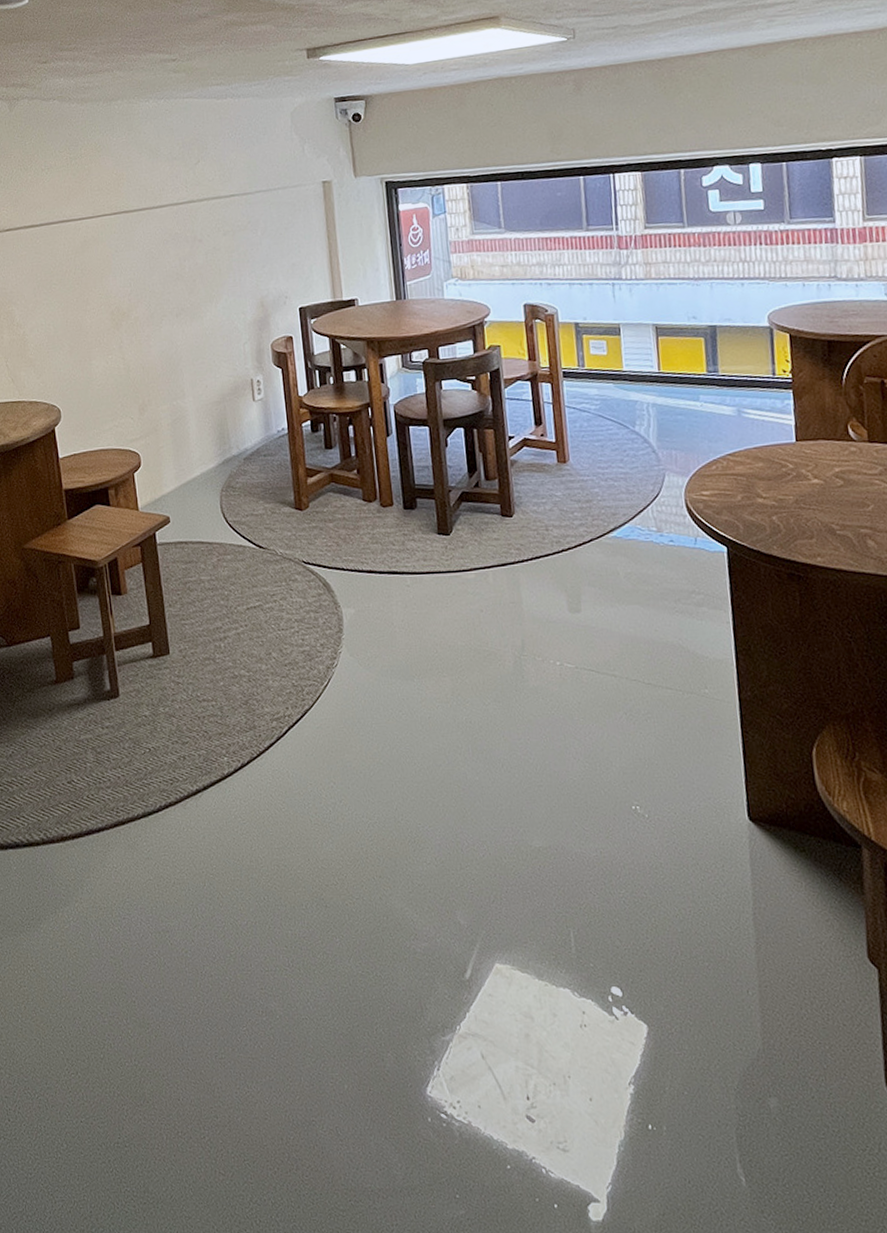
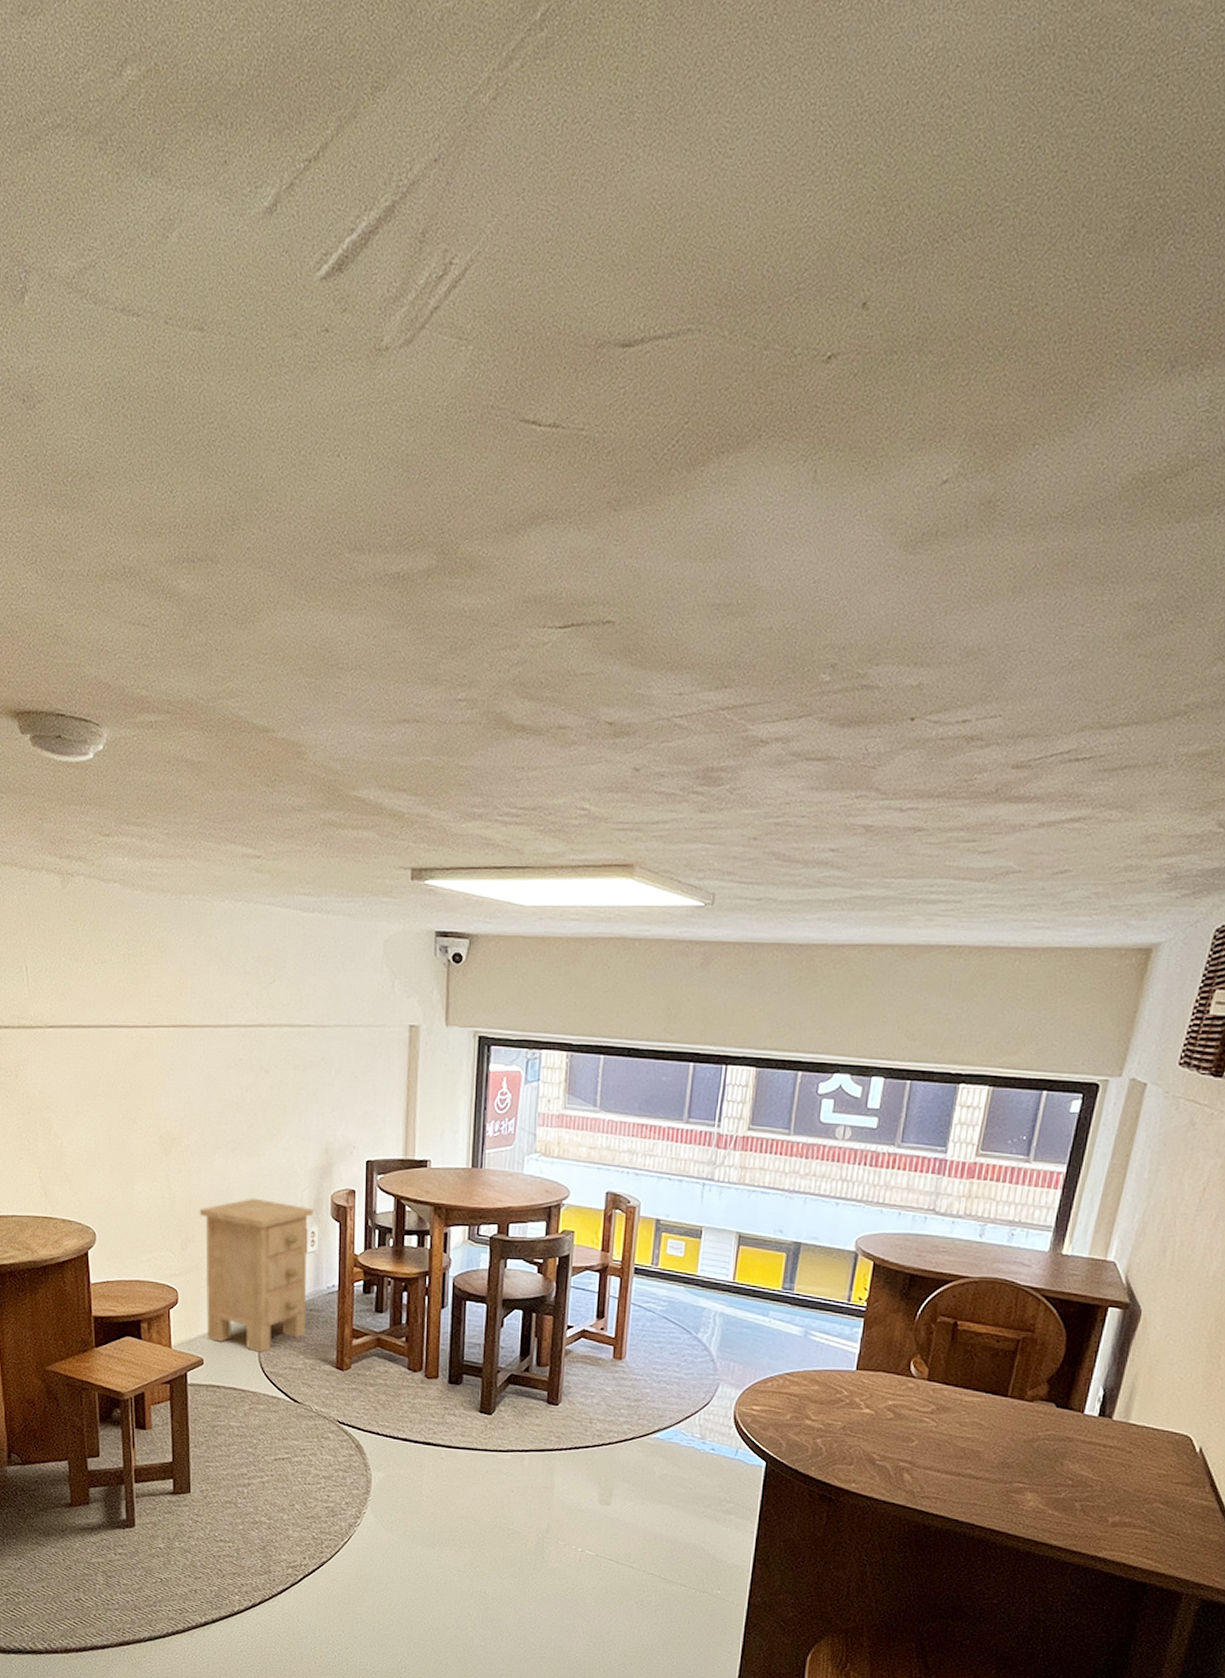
nightstand: none [152,356,262,503] -> present [199,1198,314,1352]

